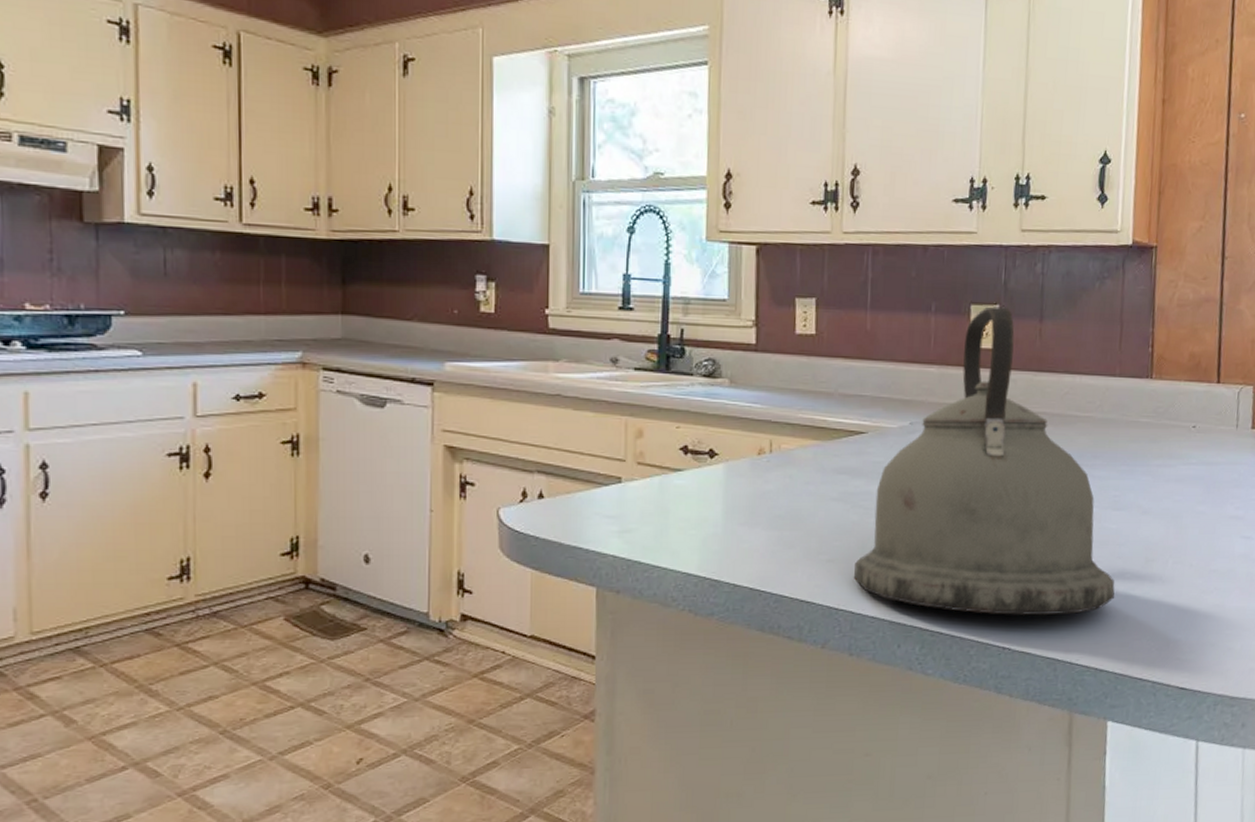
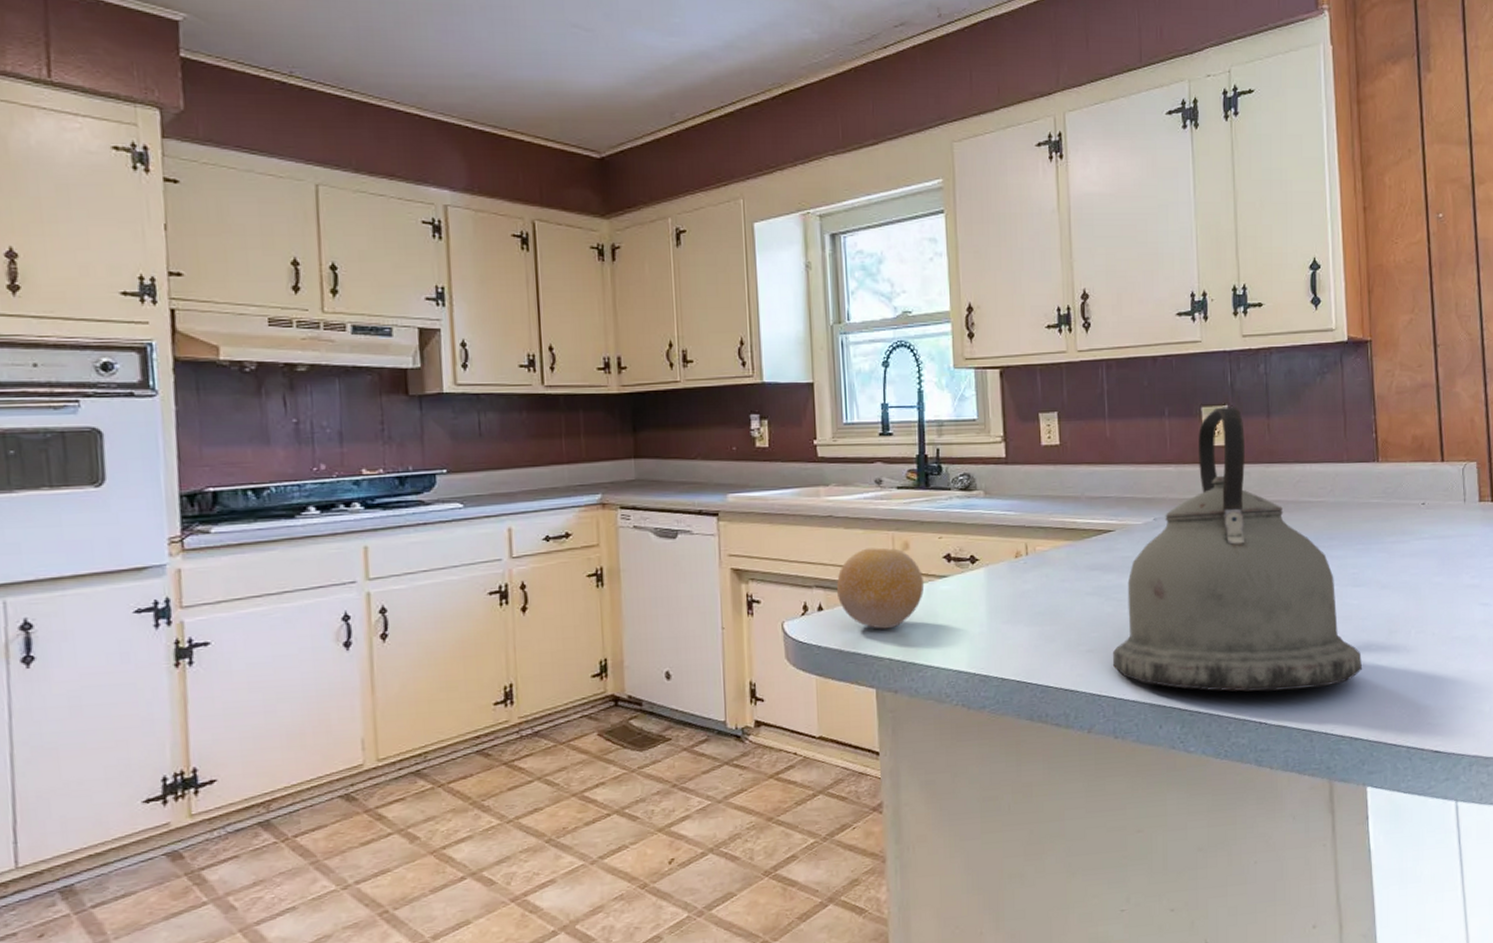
fruit: none [560,433,657,523] -> present [836,548,925,629]

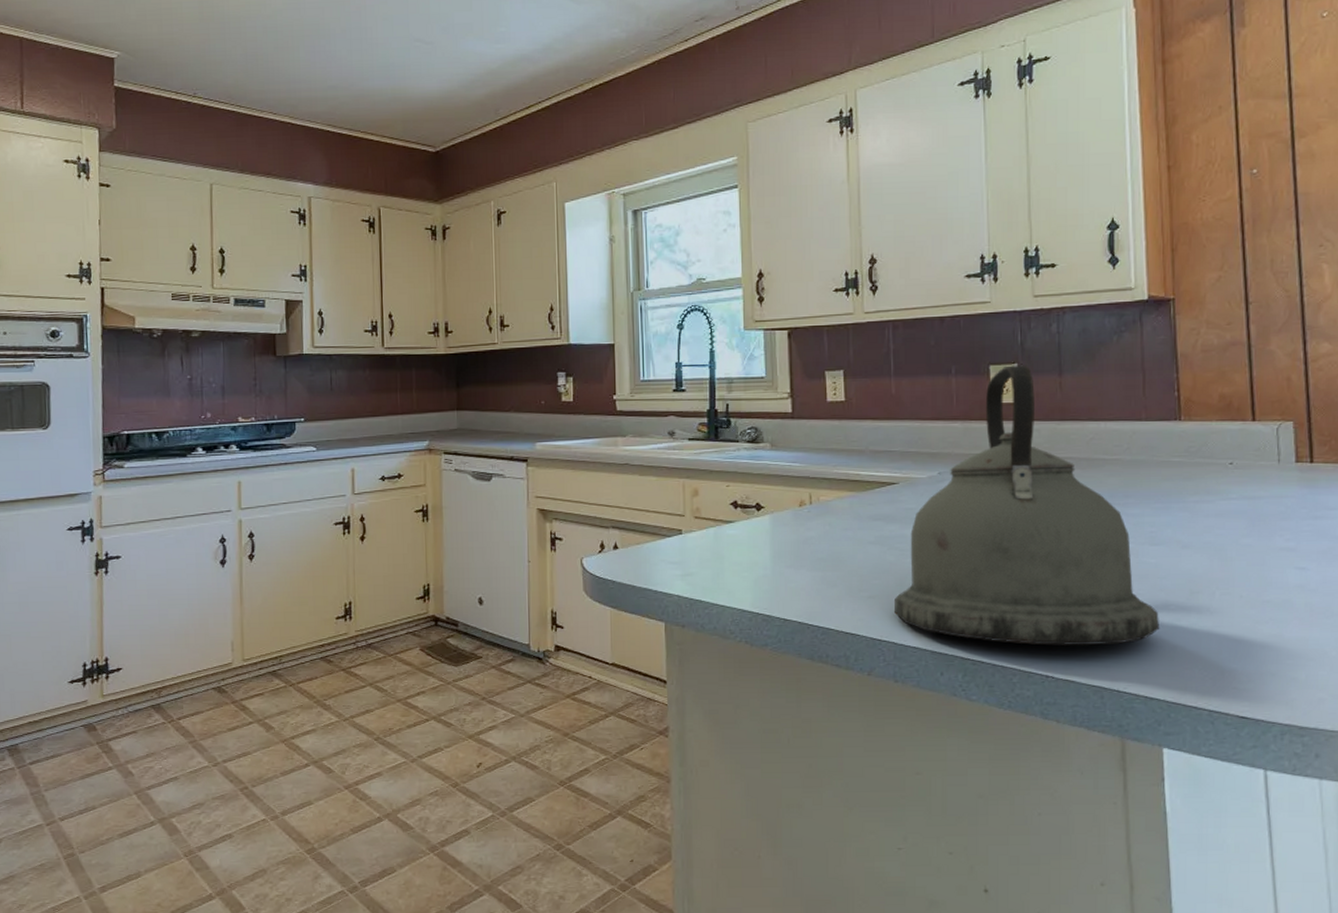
fruit: present [836,548,925,629] -> none [630,494,712,568]

